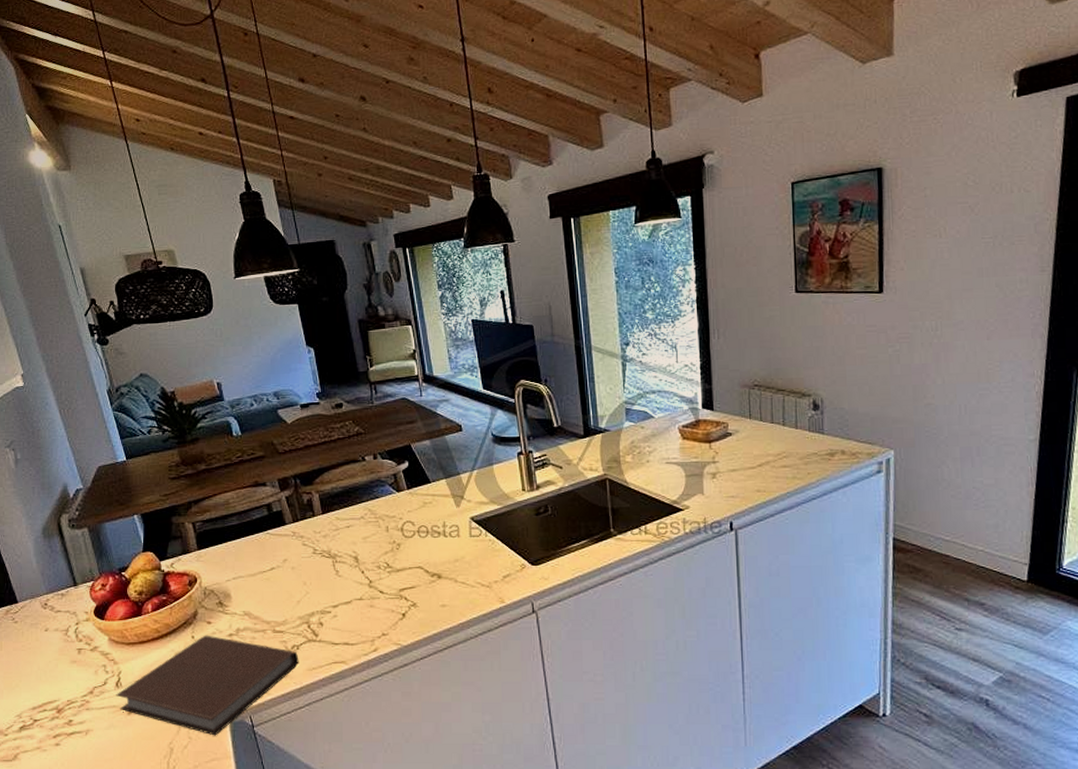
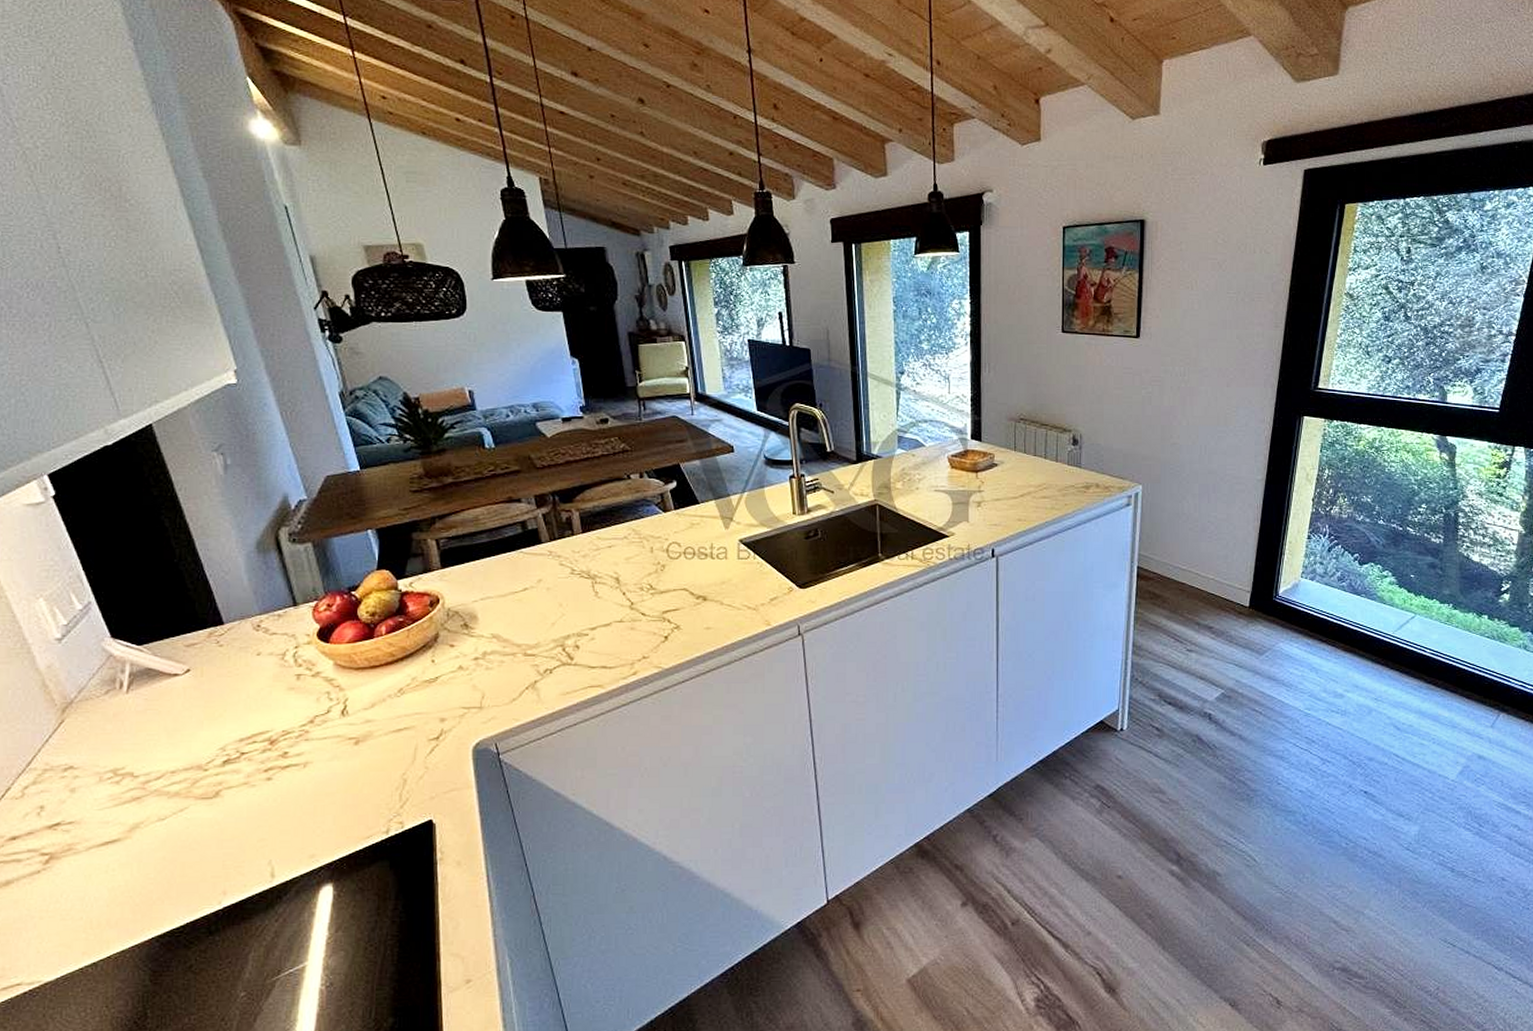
notebook: present [116,635,299,736] -> none [341,658,552,765]

